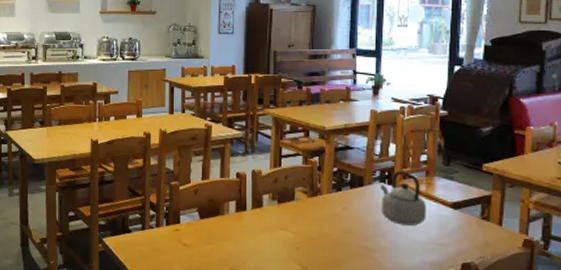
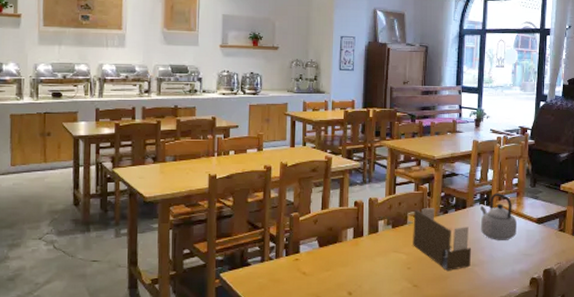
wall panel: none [301,184,371,255] -> present [413,208,472,271]

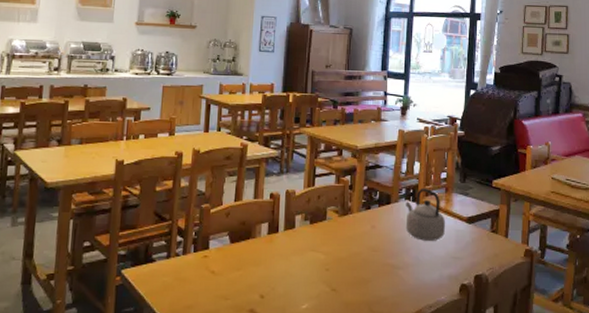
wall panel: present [413,208,472,271] -> none [332,203,396,274]

